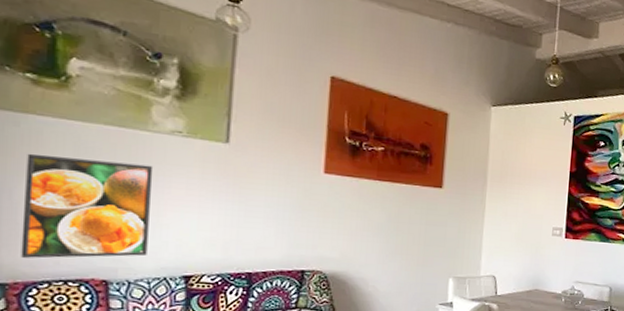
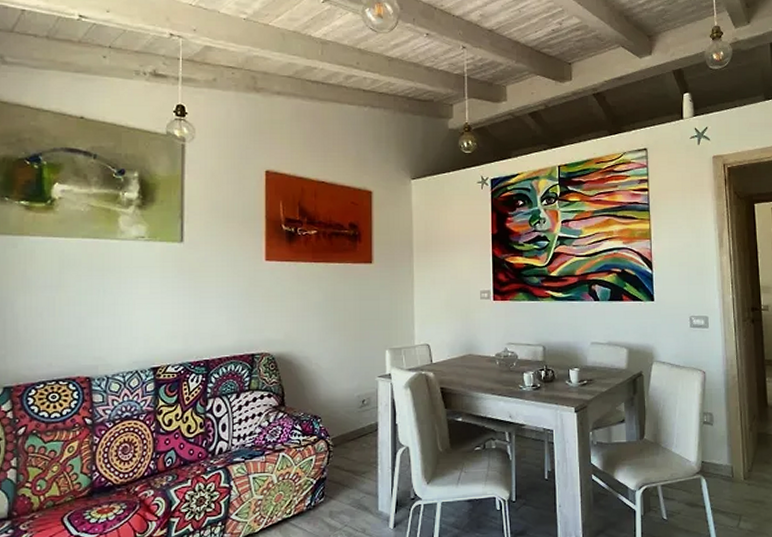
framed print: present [21,153,154,259] -> none [22,270,123,362]

